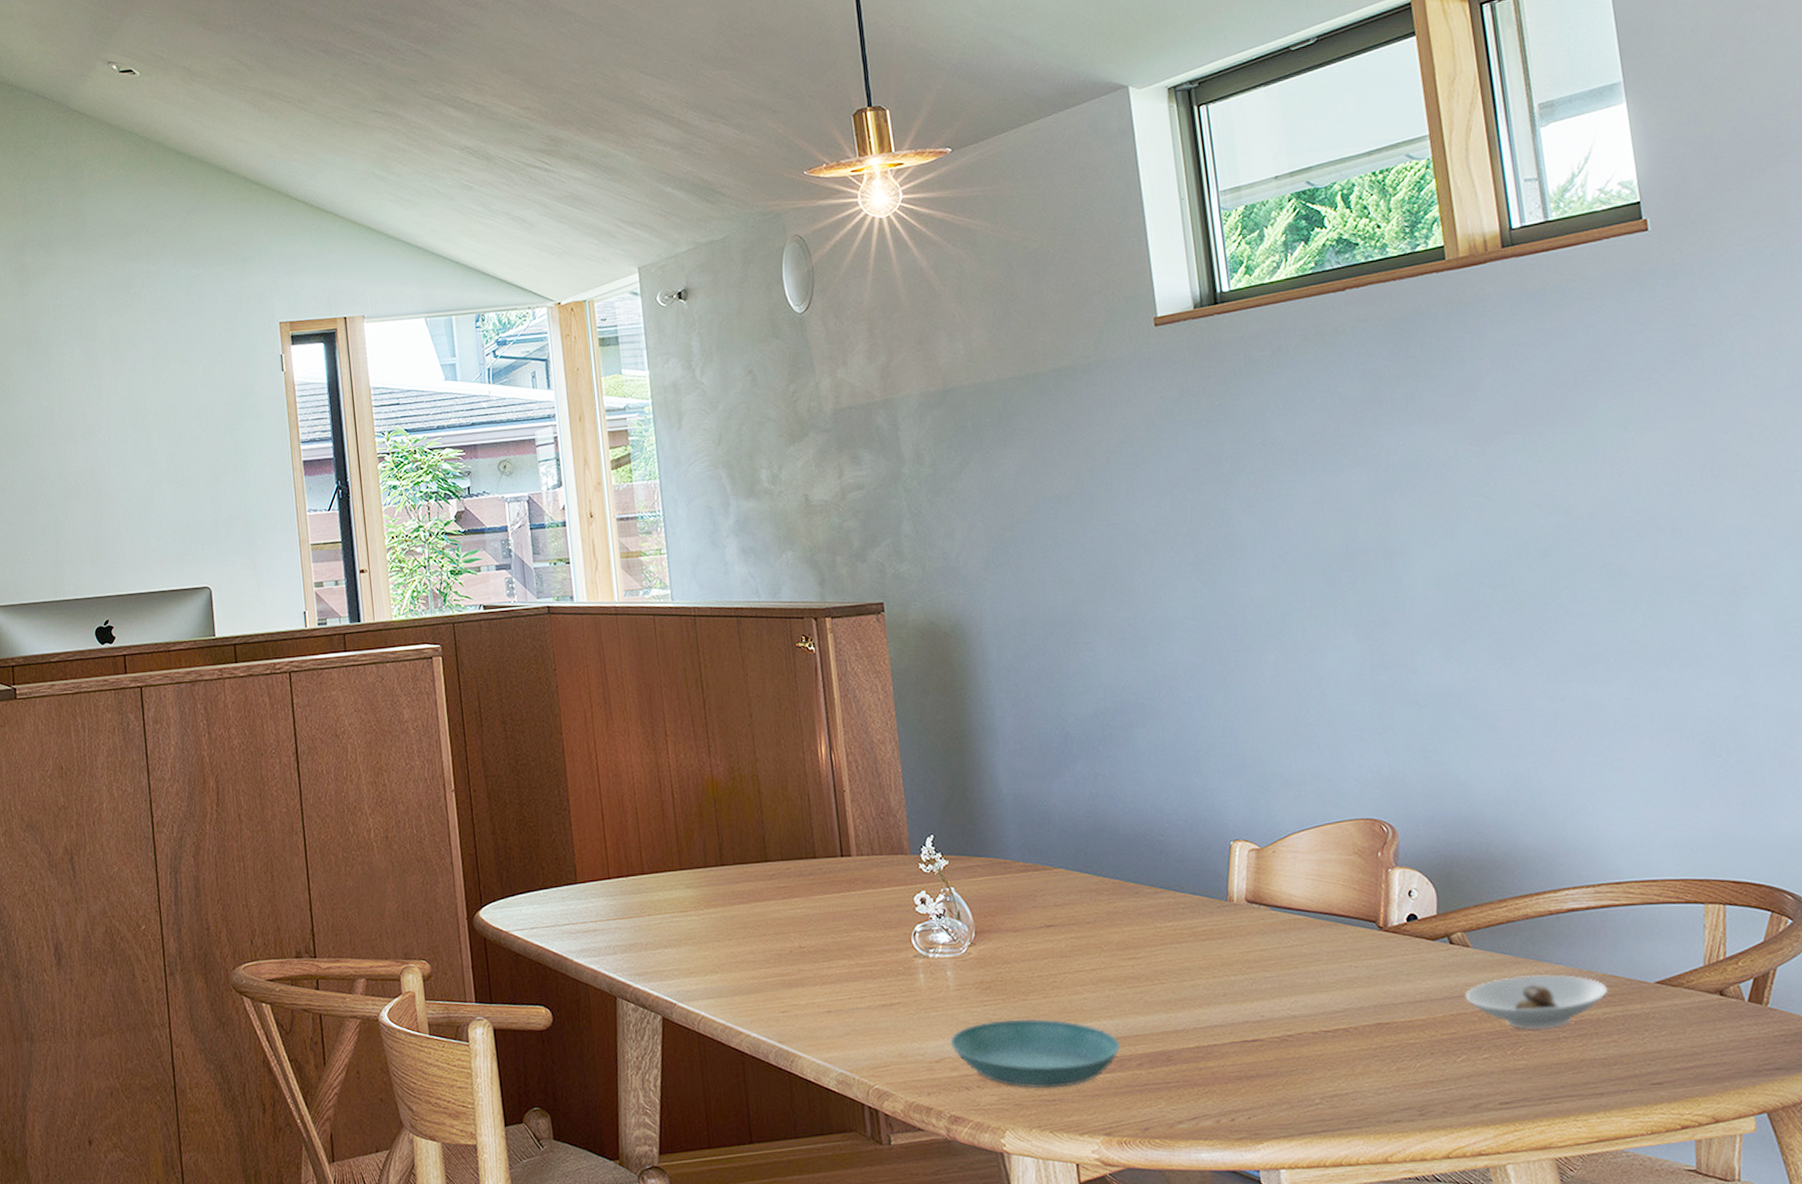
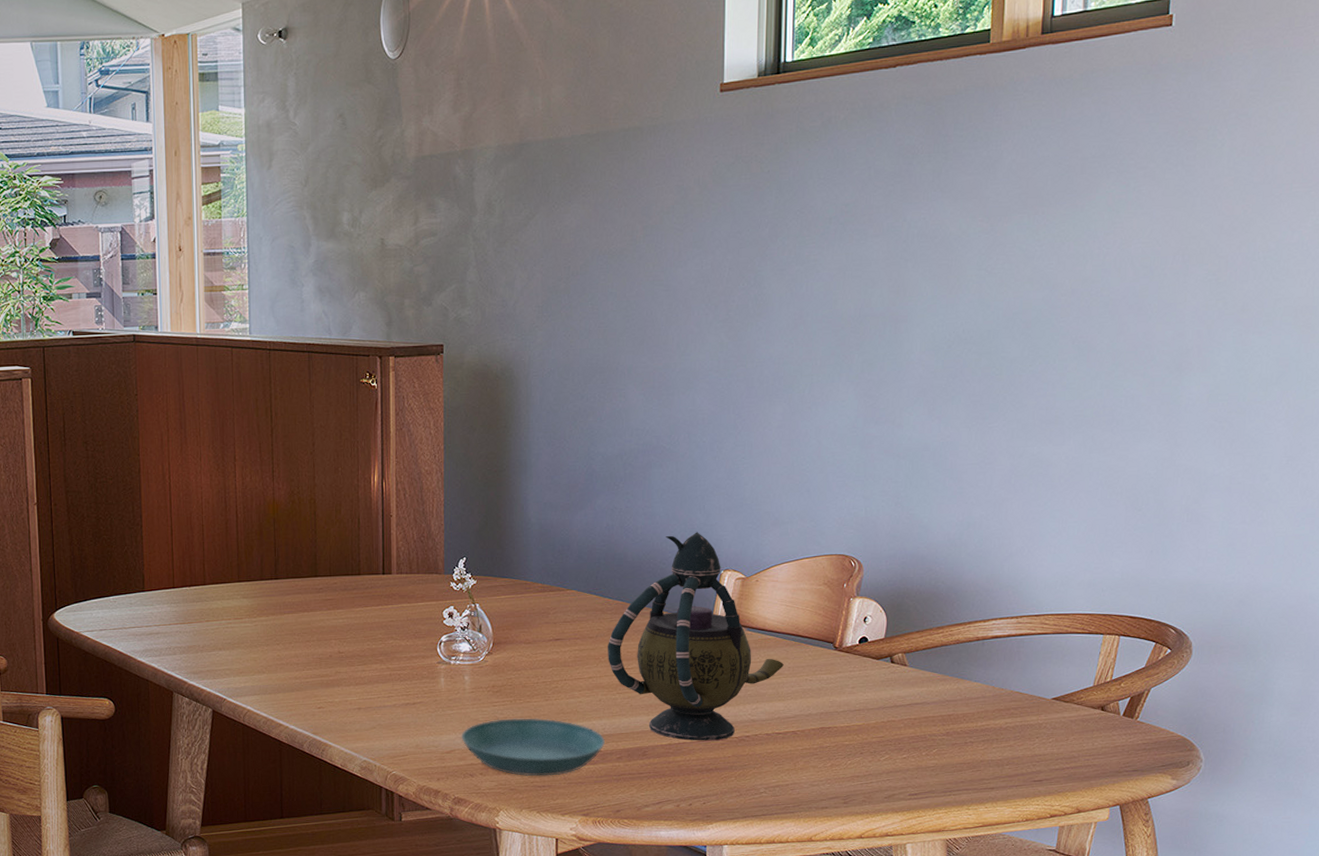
teapot: none [1108,798,1321,1043] -> present [607,532,784,741]
saucer: present [1465,974,1608,1030] -> none [896,690,1013,735]

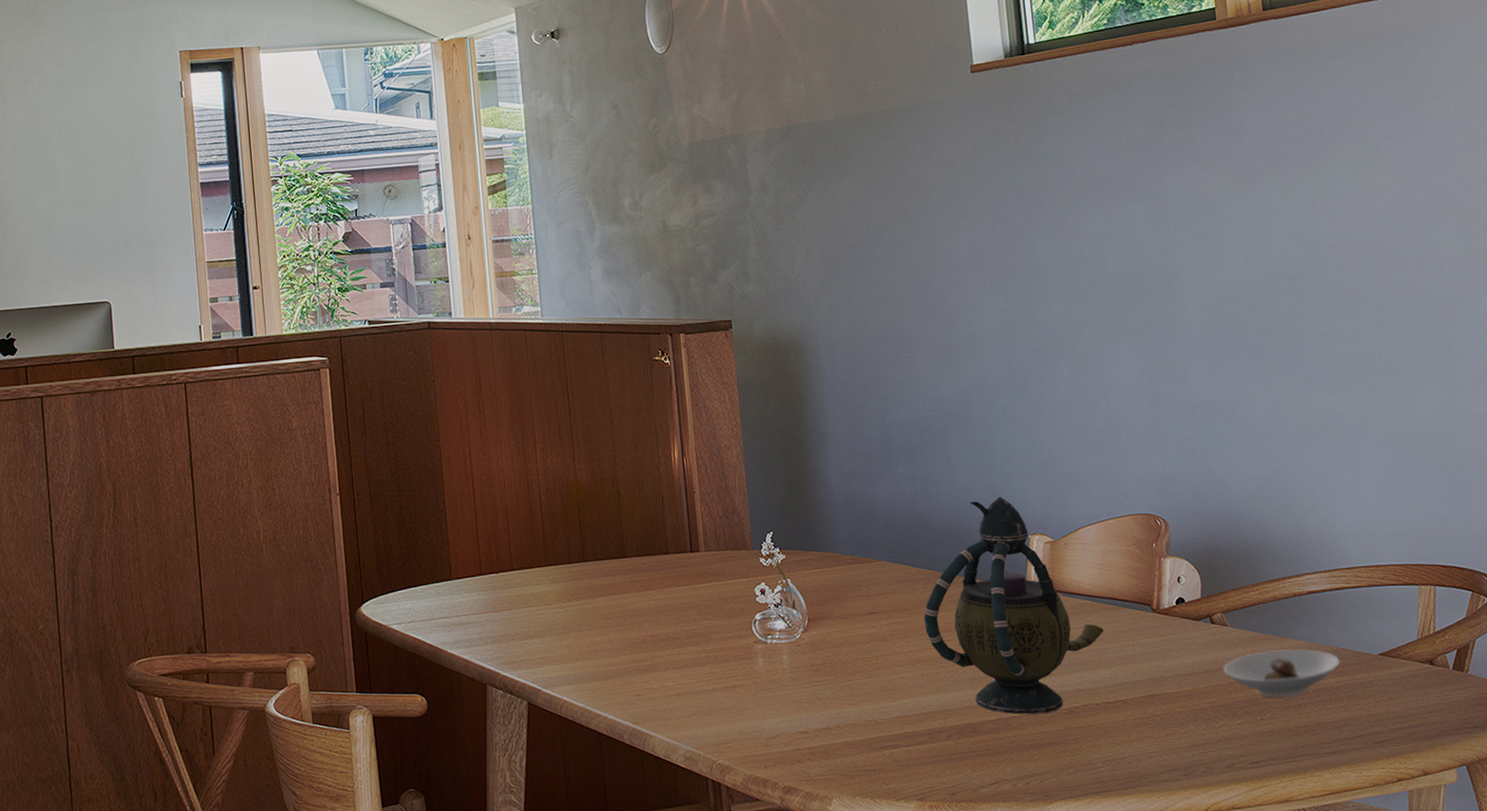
saucer: present [461,718,605,777] -> none [784,696,932,760]
saucer: none [896,690,1013,735] -> present [1223,648,1340,698]

